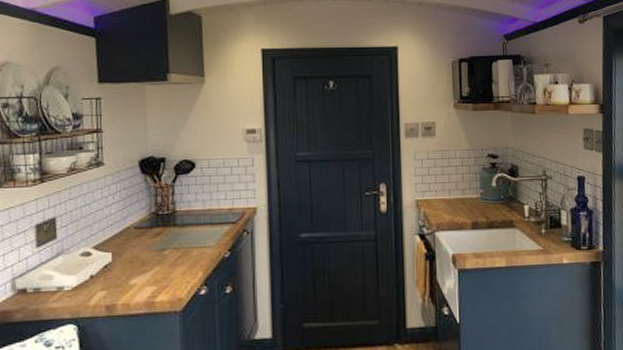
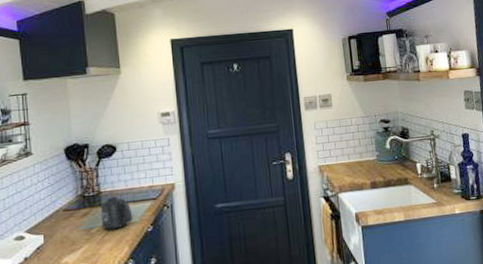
mug: none [174,217,209,253] -> present [100,196,133,230]

